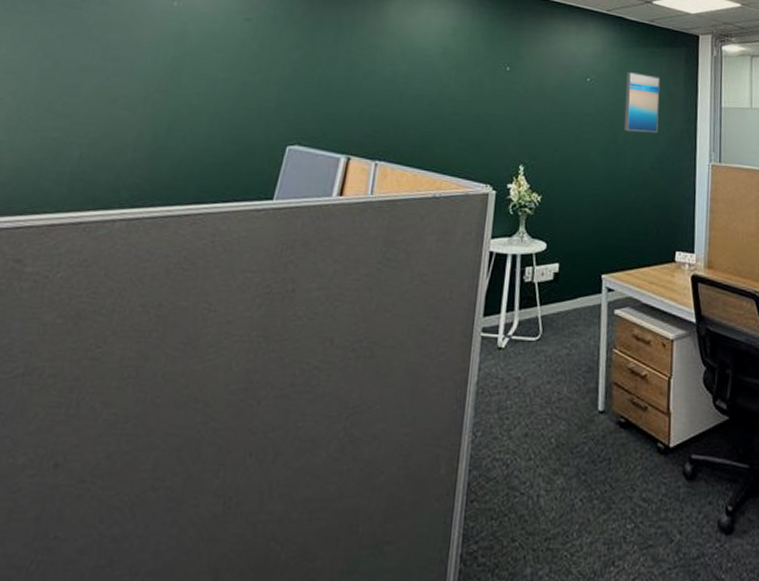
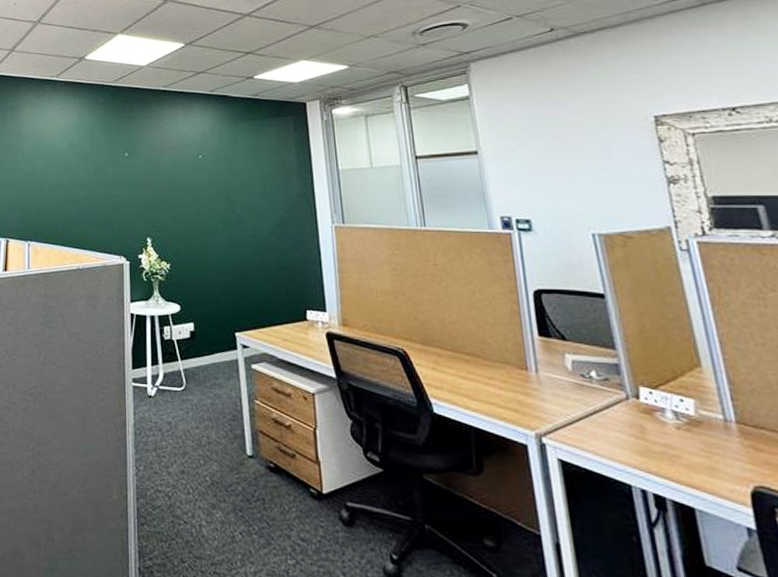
wall art: present [623,72,661,134] -> none [237,145,274,201]

